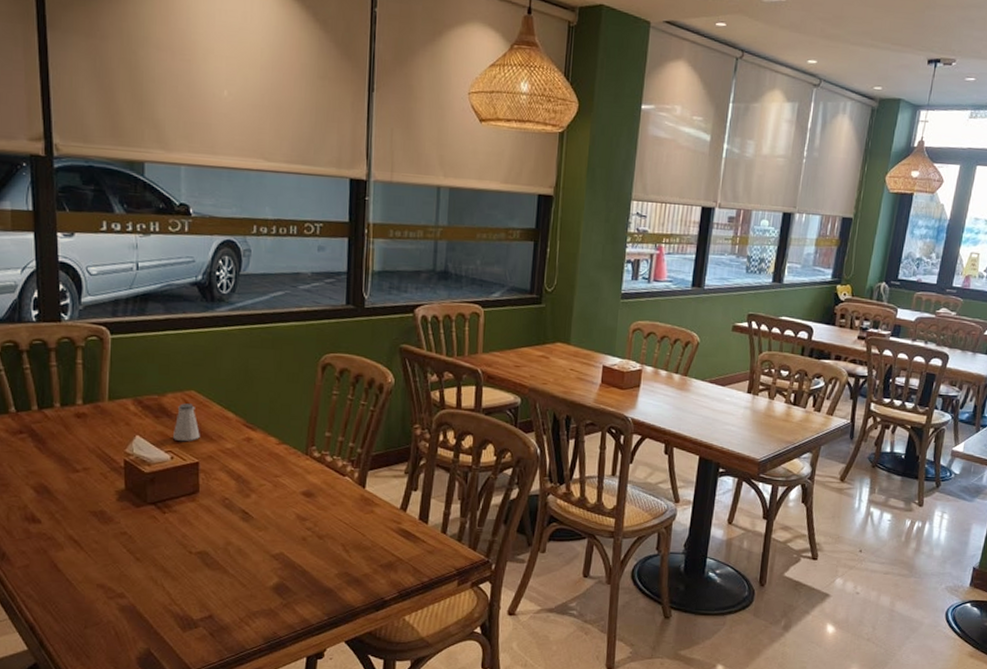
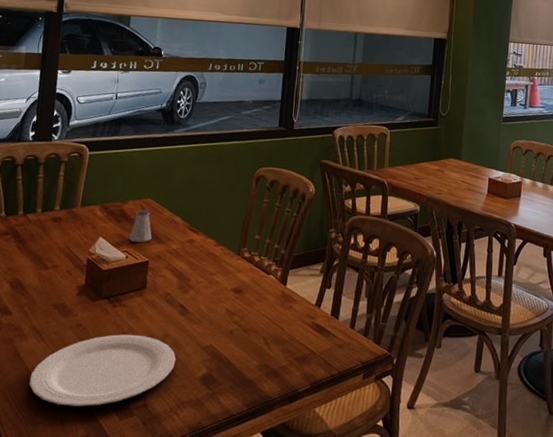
plate: none [72,542,242,620] -> present [29,334,176,408]

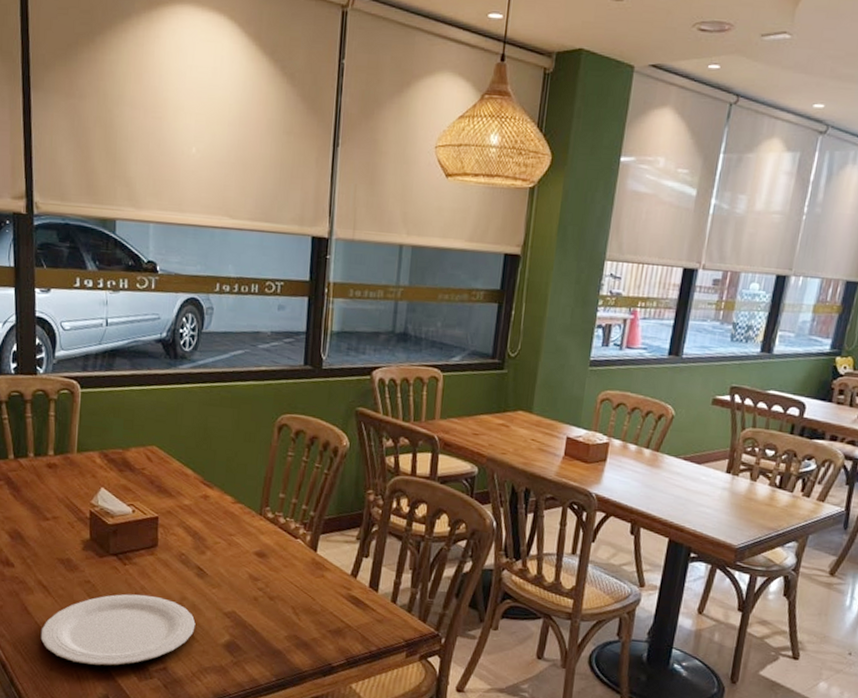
saltshaker: present [130,209,152,242] -> none [135,458,160,496]

